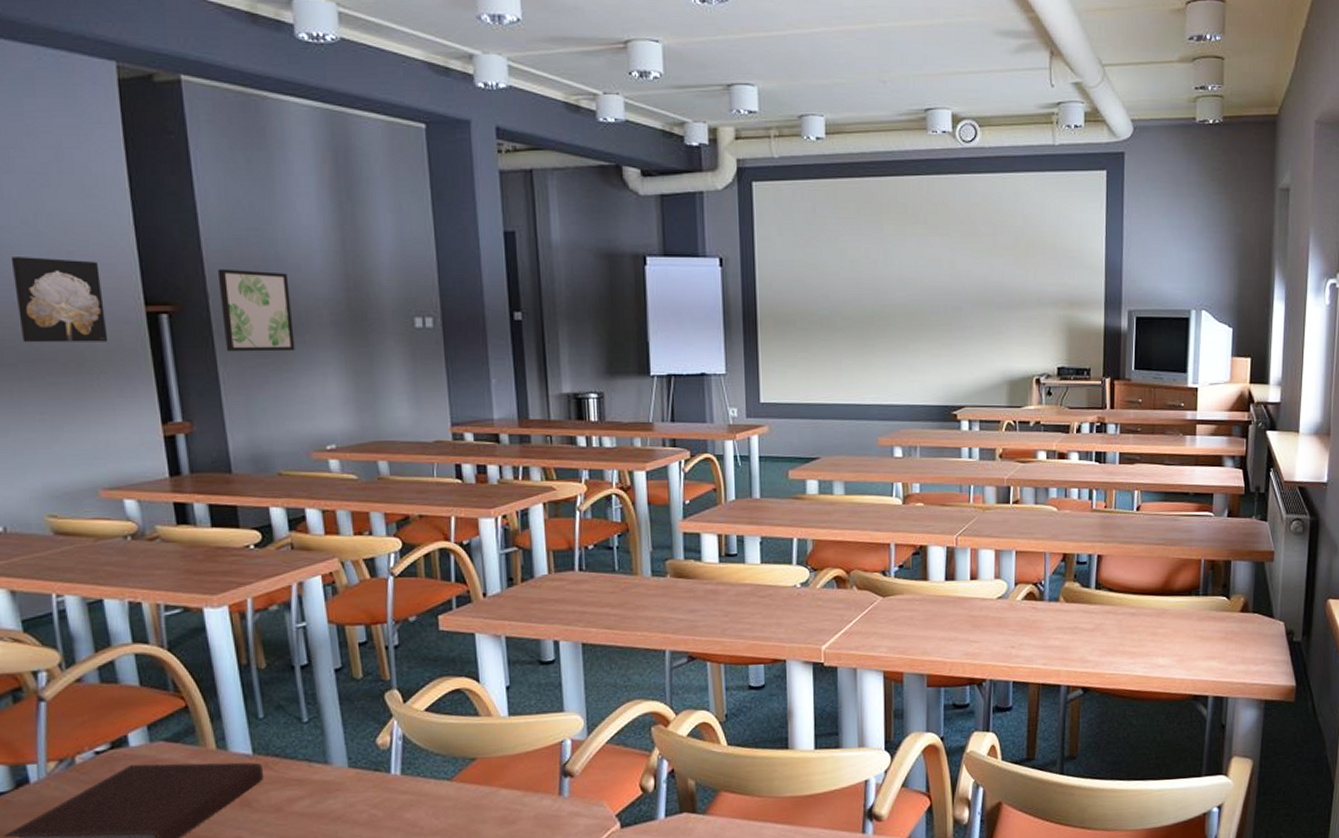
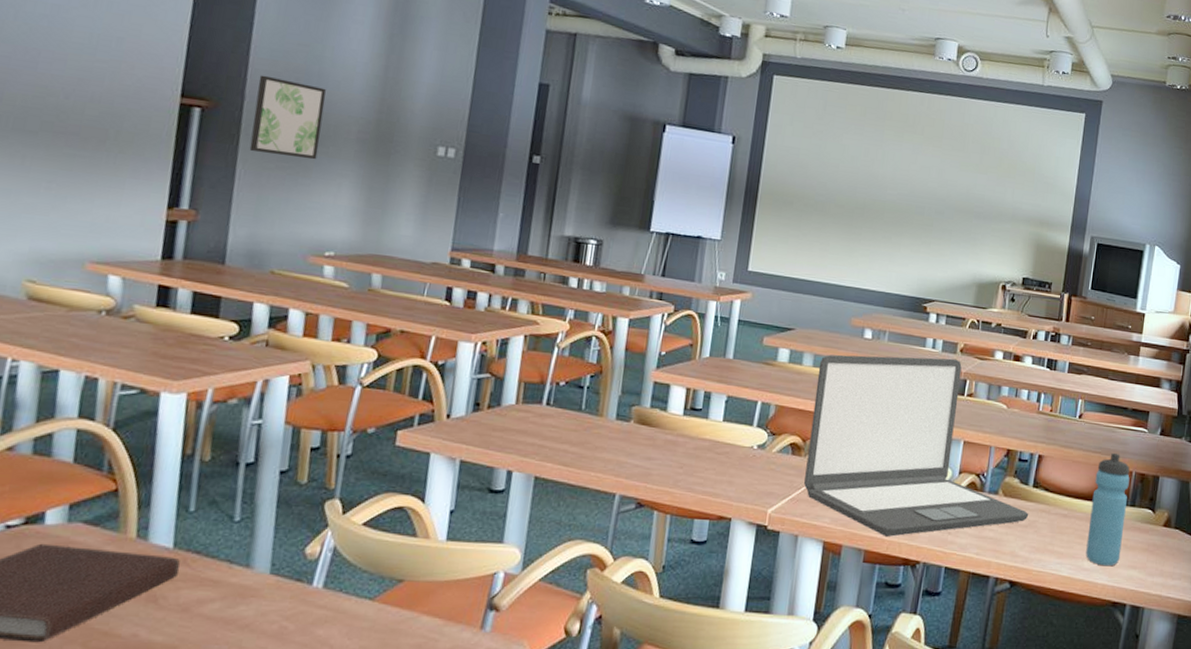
wall art: present [10,257,108,343] -> none [50,34,146,125]
laptop: none [851,466,1094,658] -> present [804,354,1029,537]
water bottle: none [1159,542,1199,661] -> present [1086,452,1130,567]

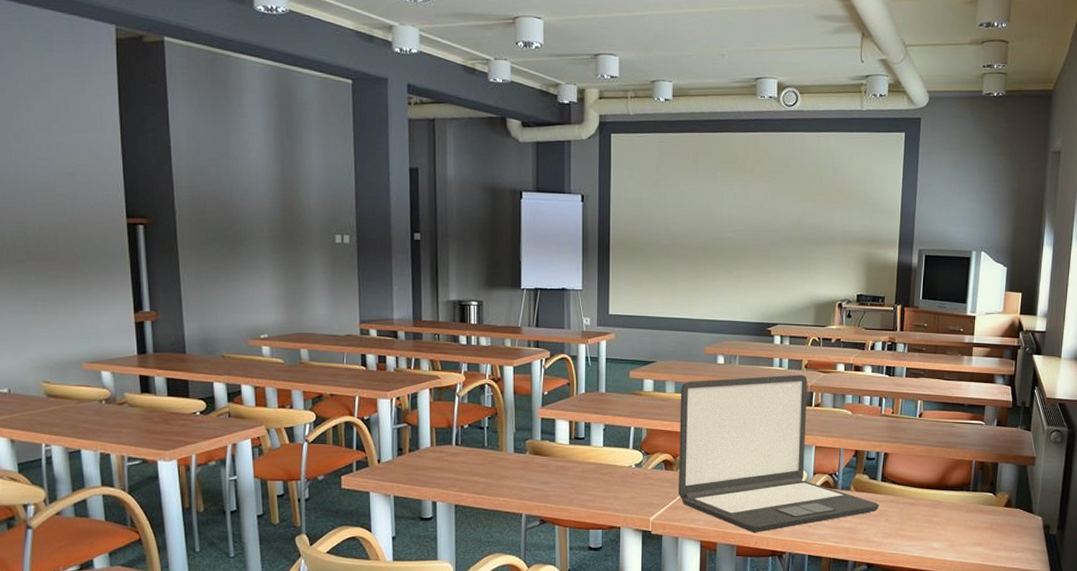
wall art: present [249,75,326,160] -> none [183,190,240,258]
water bottle: present [1086,452,1130,567] -> none [934,445,970,545]

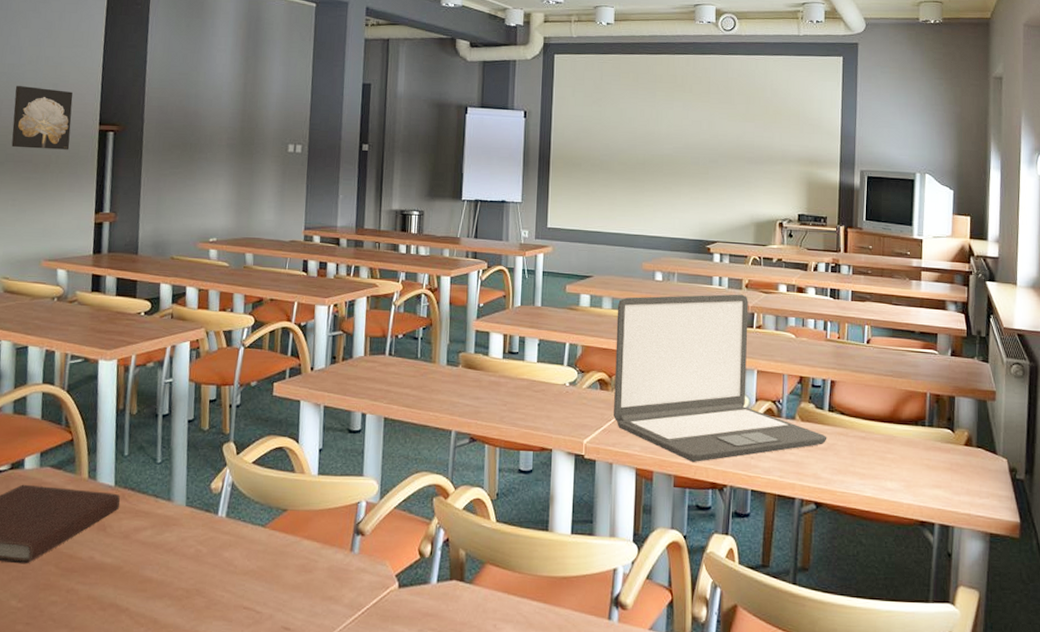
wall art: none [26,176,97,246] -> present [11,86,73,150]

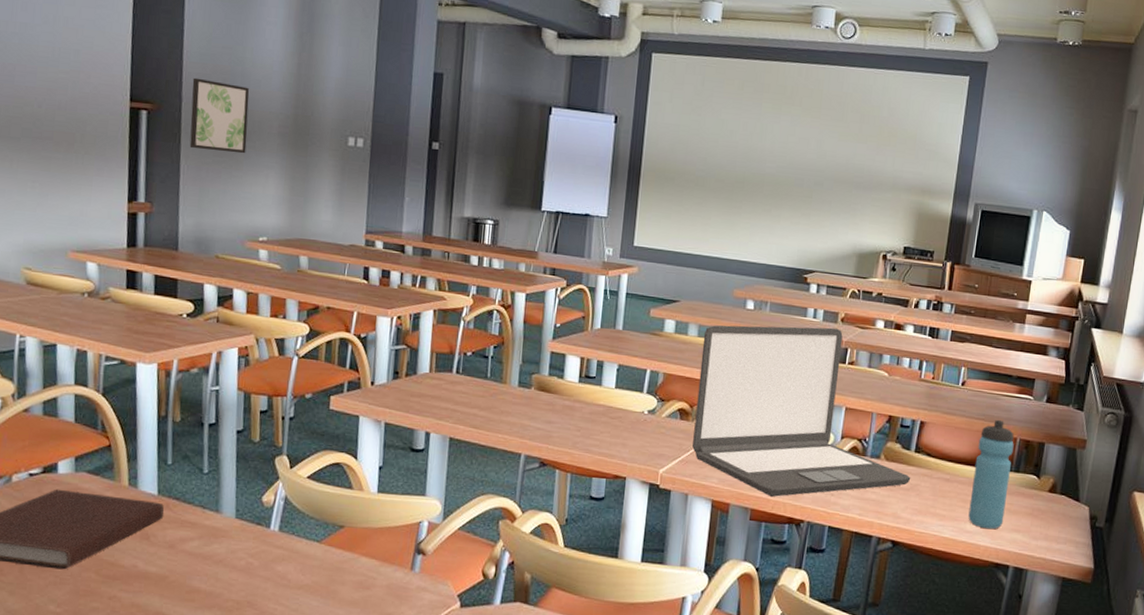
wall art: present [11,86,73,150] -> none [28,49,98,128]
wall art: none [149,101,202,165] -> present [189,77,249,154]
water bottle: none [888,375,925,486] -> present [968,419,1014,530]

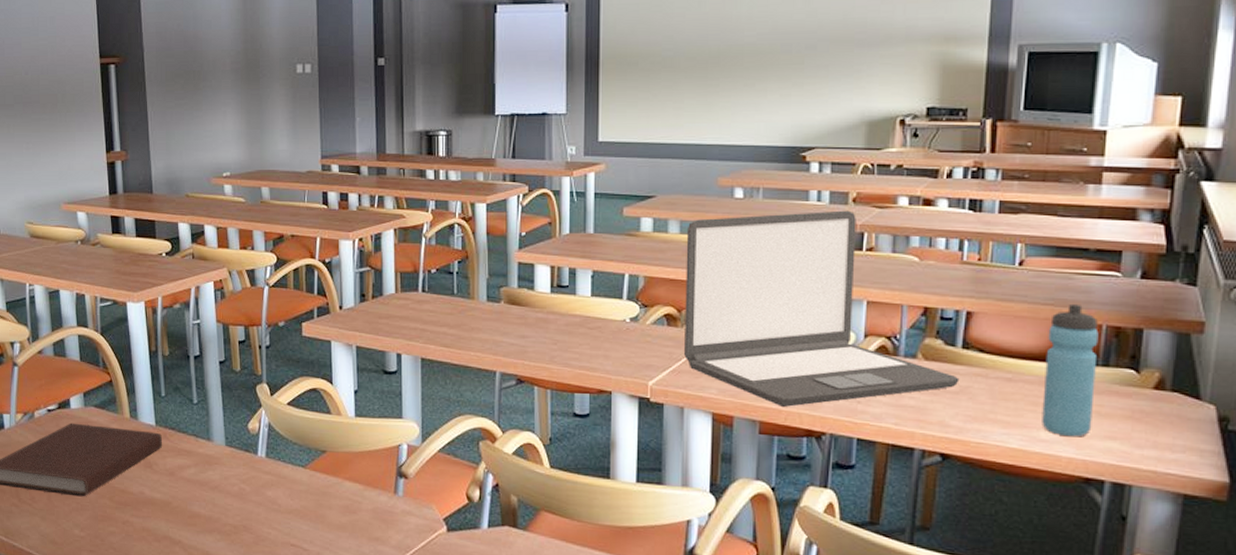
wall art: present [189,77,249,154] -> none [151,27,204,95]

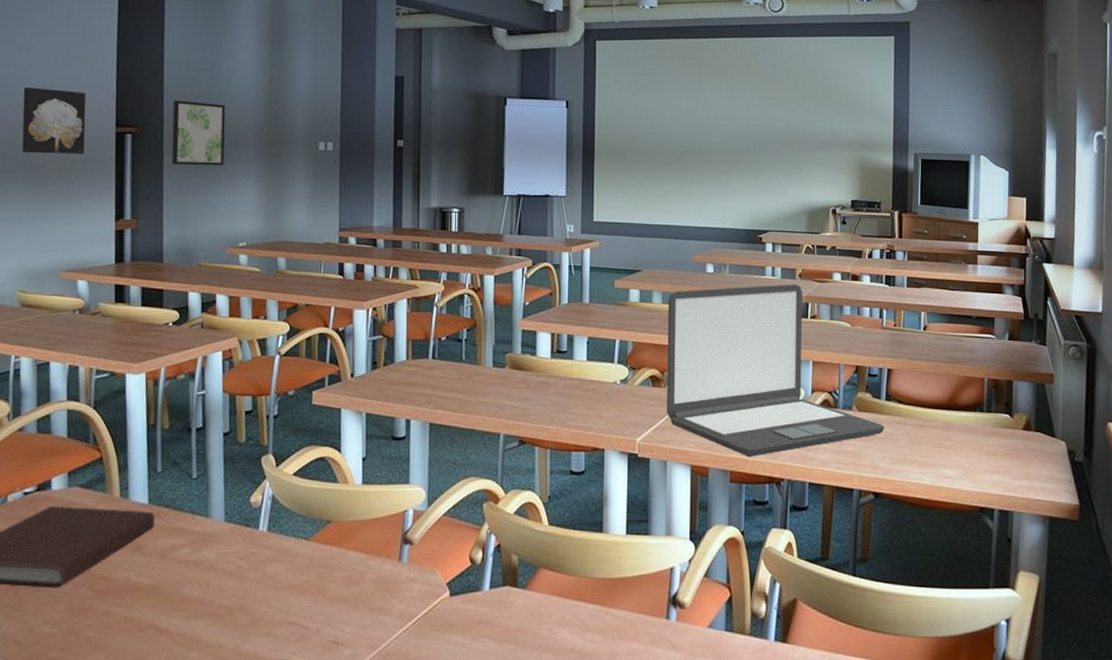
wall art: none [14,22,74,89] -> present [22,87,86,154]
wall art: none [151,27,204,95] -> present [171,100,226,166]
water bottle: present [1042,303,1099,437] -> none [946,361,983,473]

